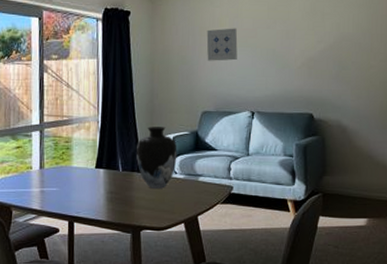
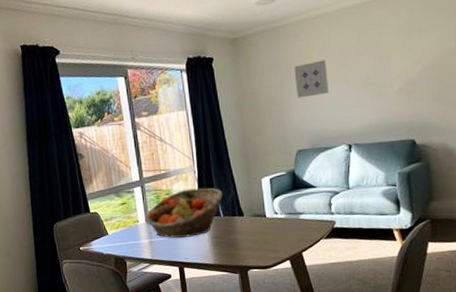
fruit basket: none [39,138,125,190] -> present [145,188,223,239]
vase: present [136,127,177,189] -> none [235,170,276,230]

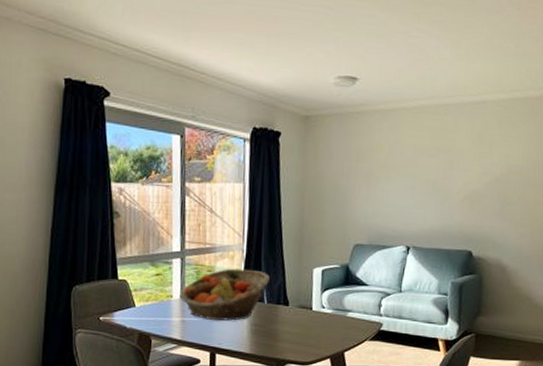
wall art: present [294,60,329,98] -> none [362,155,397,191]

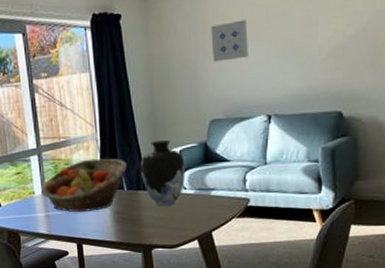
vase: none [283,258,326,323] -> present [141,140,186,206]
wall art: none [362,155,397,191] -> present [210,19,248,62]

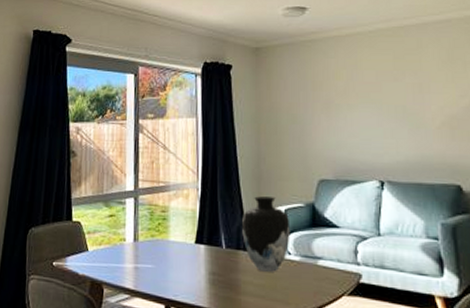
fruit basket: present [41,158,128,213] -> none [133,208,228,269]
wall art: present [210,19,248,62] -> none [320,81,359,120]

